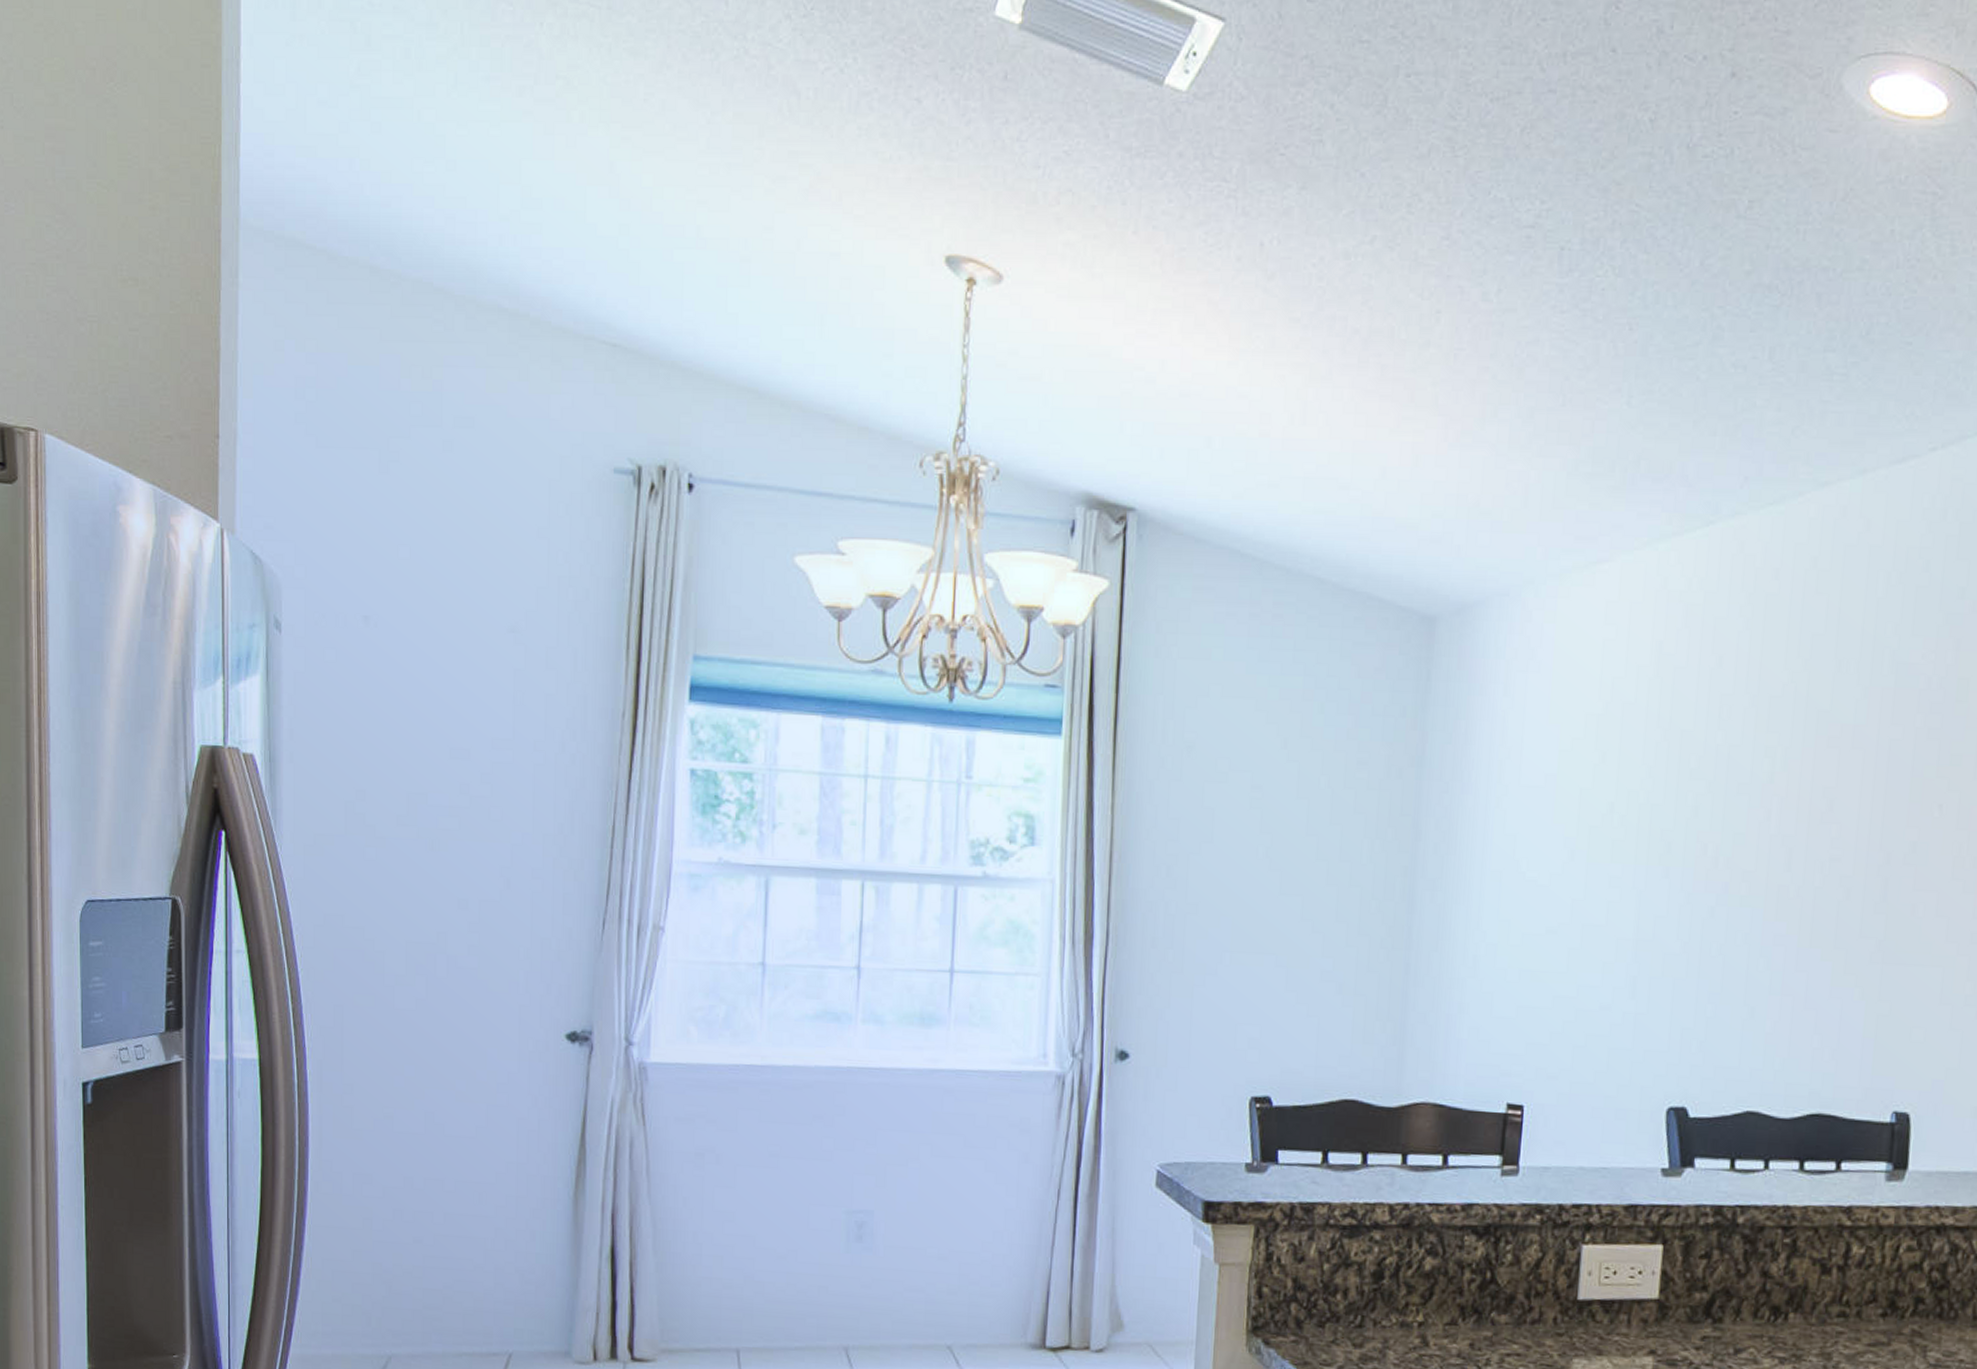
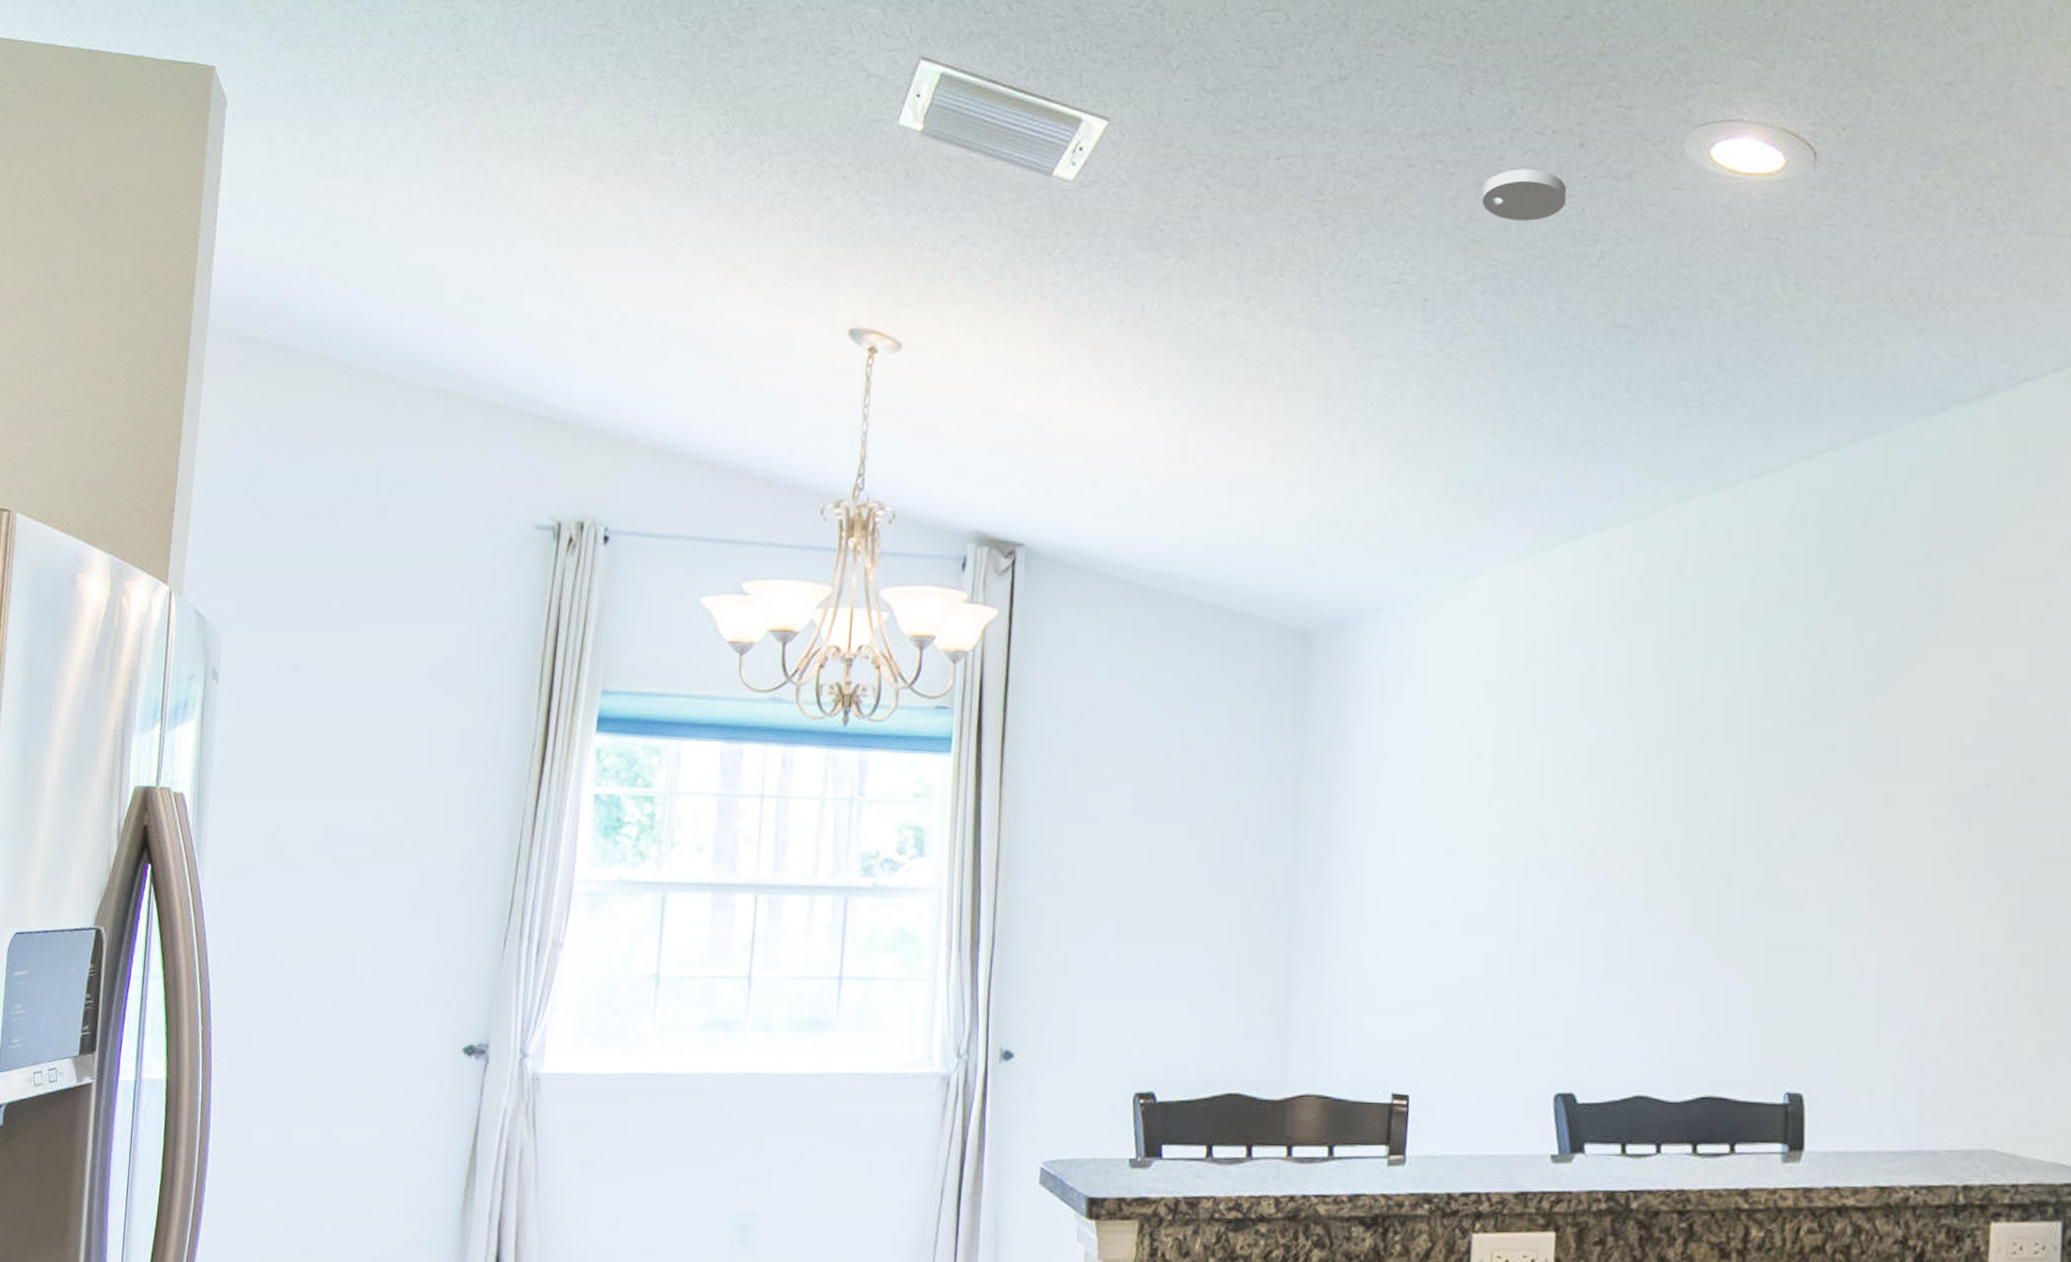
smoke detector: none [1625,100,1716,161] -> present [1482,168,1567,221]

